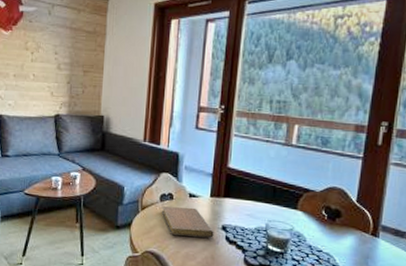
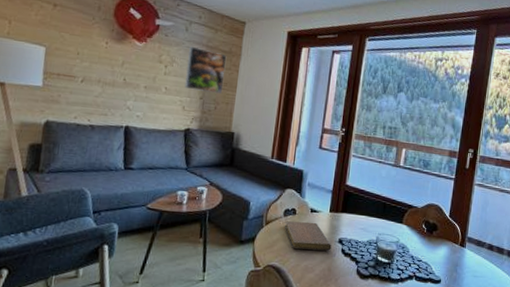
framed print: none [51,30,92,76] -> present [184,46,227,93]

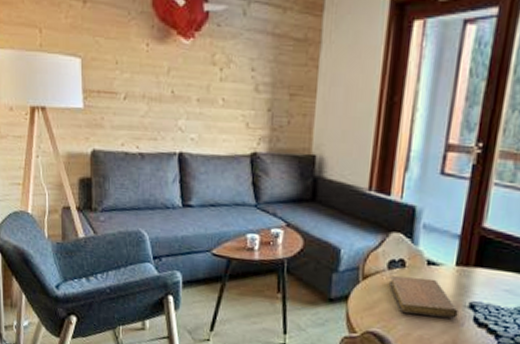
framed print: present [184,46,227,93] -> none [245,36,301,101]

